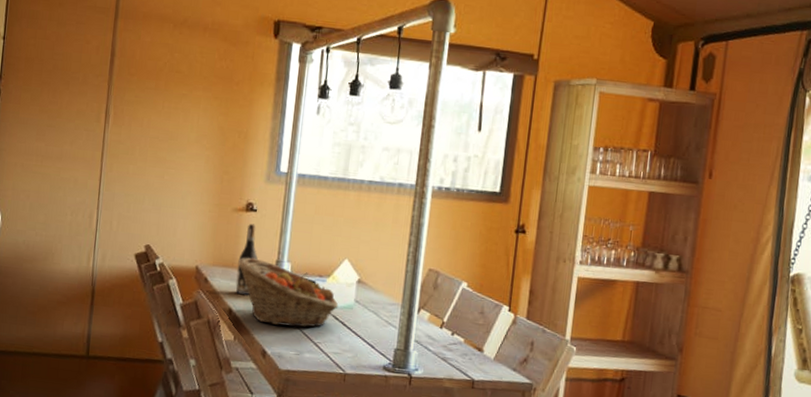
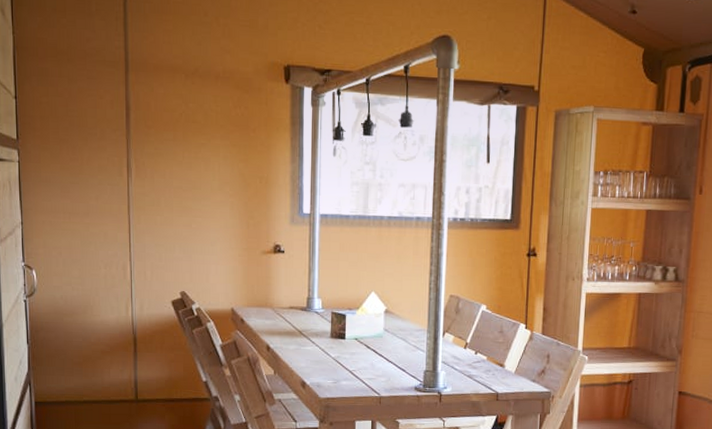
wine bottle: present [235,223,258,296] -> none [271,264,289,332]
fruit basket: present [238,258,339,328] -> none [271,296,369,358]

